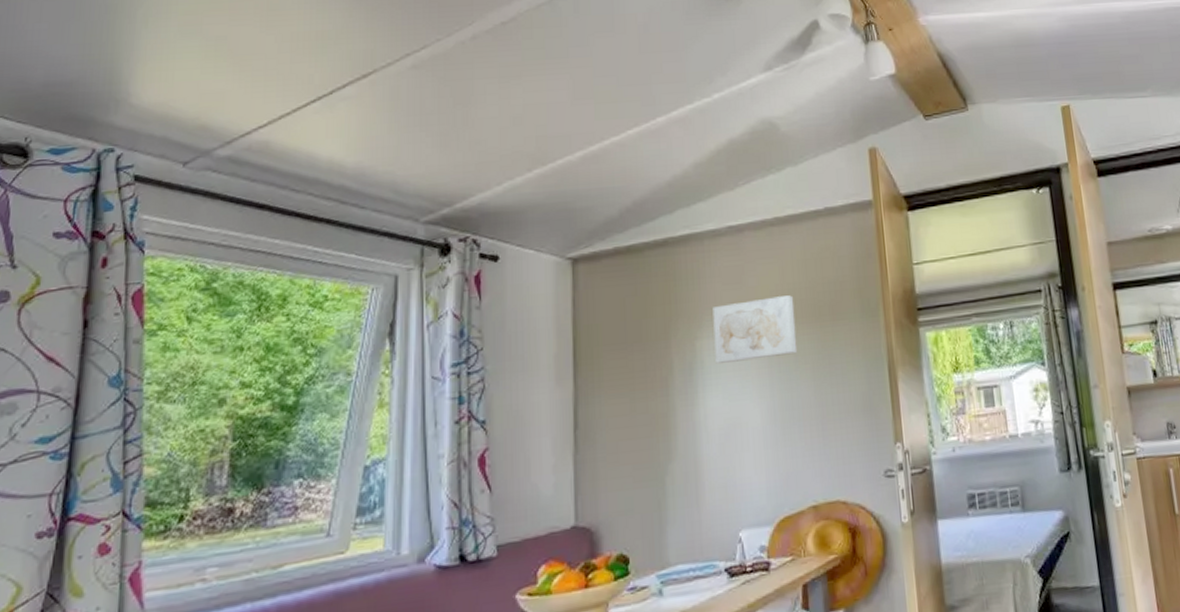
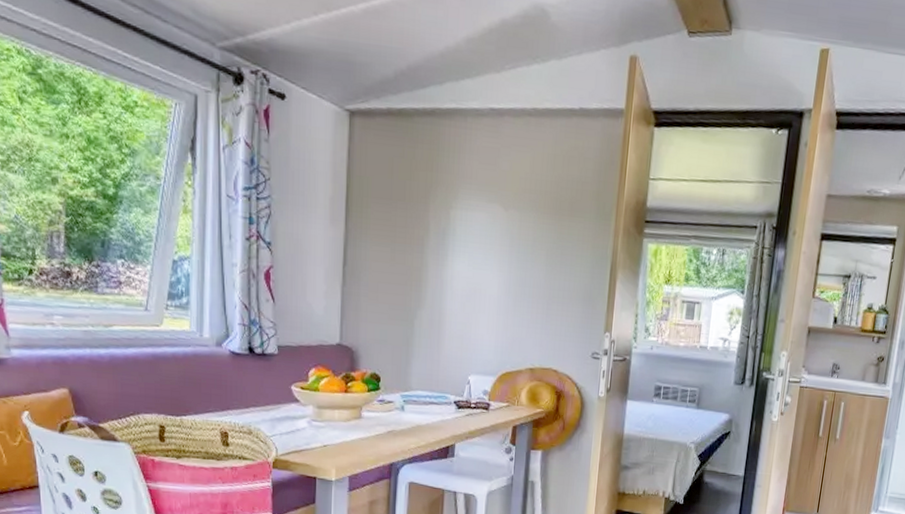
wall art: present [712,295,797,364] -> none [465,182,540,239]

